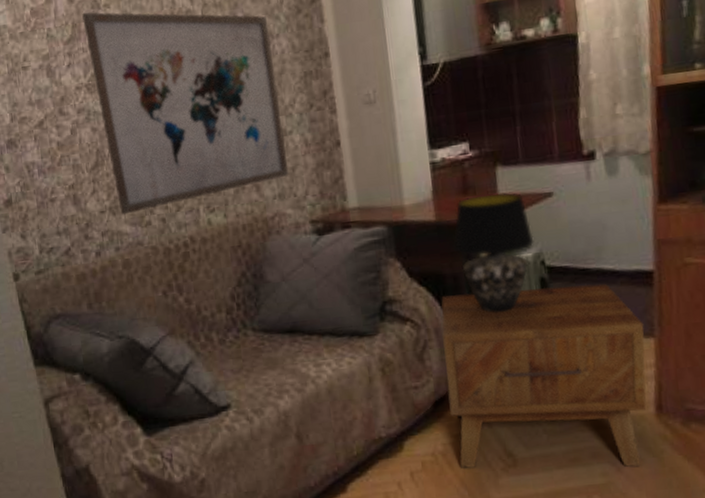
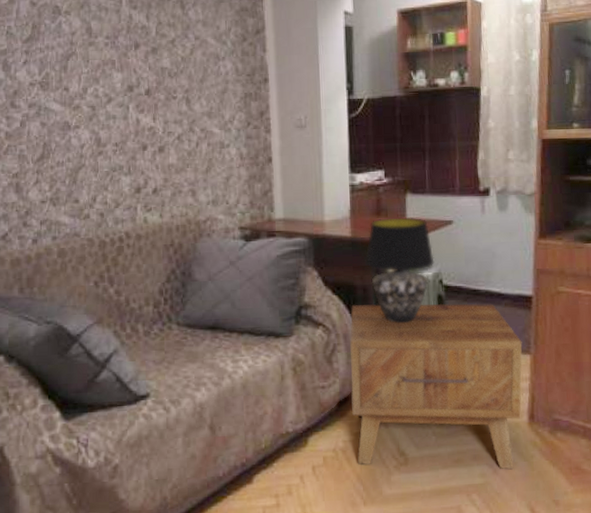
wall art: present [82,11,289,215] -> none [42,16,223,206]

